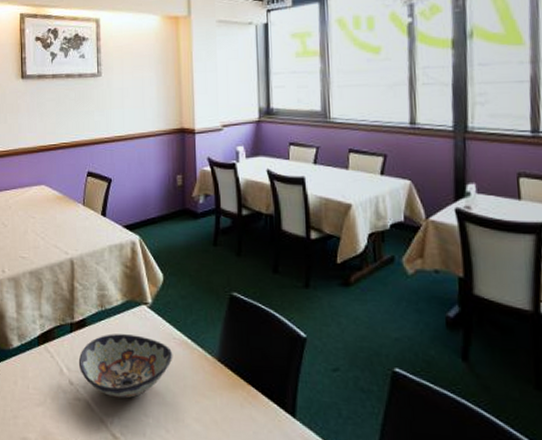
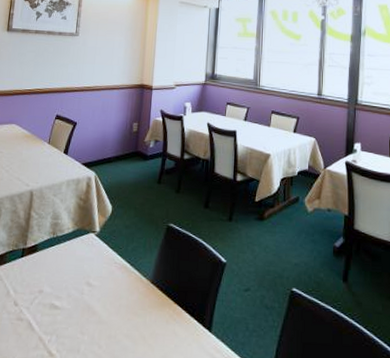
decorative bowl: present [78,334,173,399] -> none [25,258,113,318]

